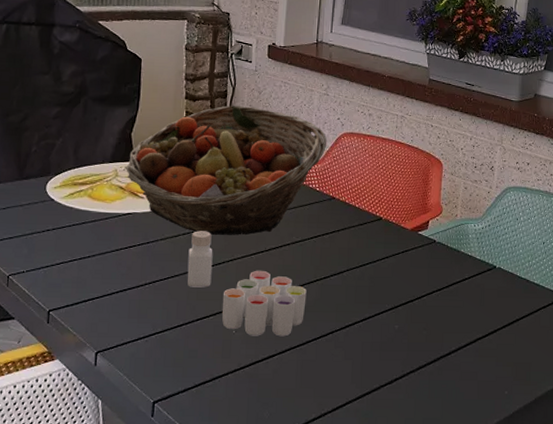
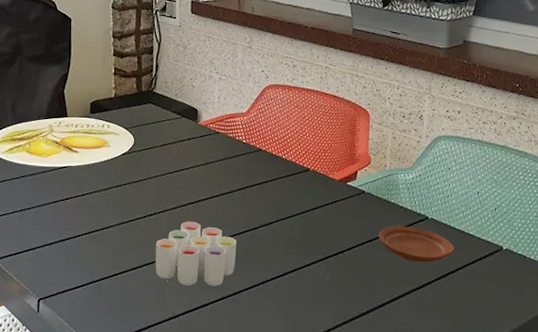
fruit basket: present [126,105,328,235] -> none [60,61,252,187]
pepper shaker: present [187,231,213,288] -> none [121,183,145,238]
plate: none [447,275,520,311] -> present [378,226,455,263]

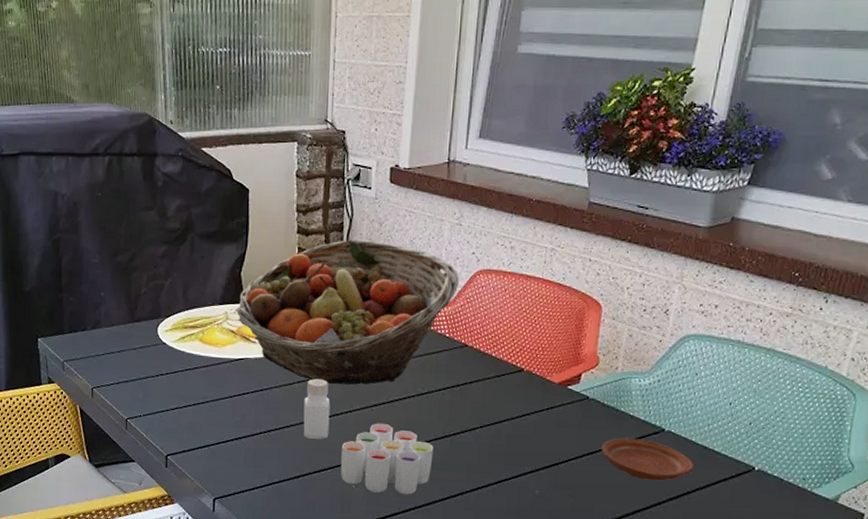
fruit basket: none [60,61,252,187] -> present [236,240,460,385]
pepper shaker: none [121,183,145,238] -> present [303,379,330,439]

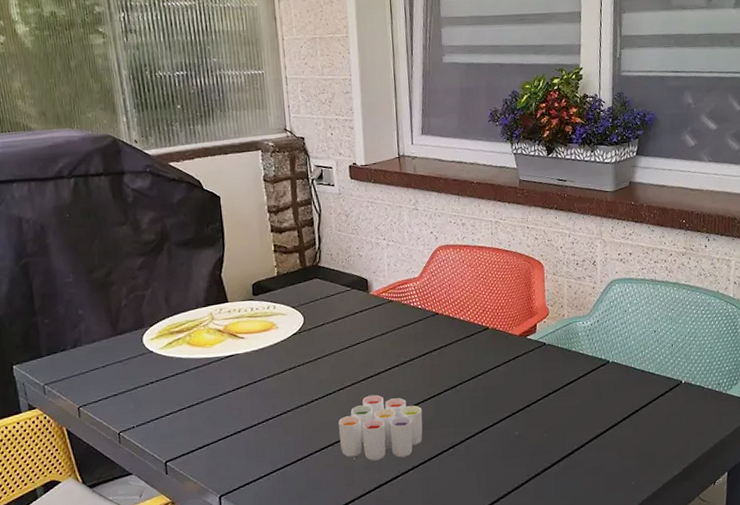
fruit basket: present [236,240,460,385] -> none [221,231,423,366]
pepper shaker: present [303,379,330,439] -> none [297,363,325,421]
plate: present [601,437,695,481] -> none [562,372,637,407]

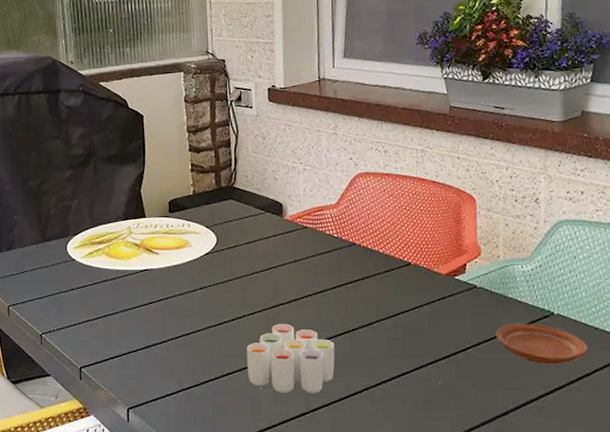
plate: none [562,372,637,407] -> present [495,323,589,364]

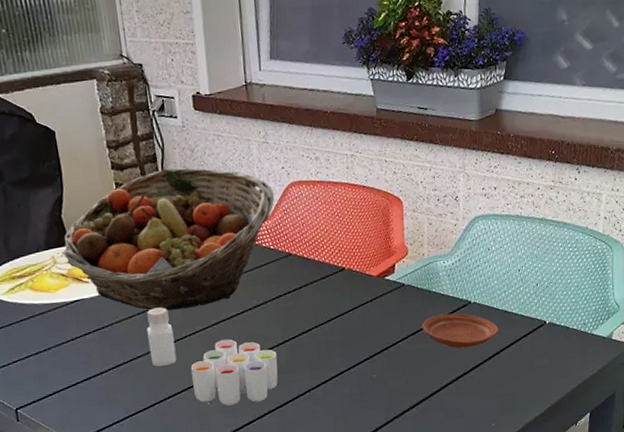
fruit basket: none [139,153,341,288] -> present [63,167,275,310]
pepper shaker: none [207,284,234,343] -> present [147,307,177,367]

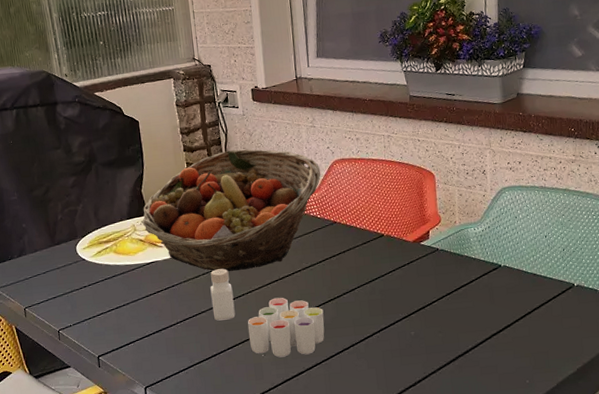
plate: present [422,313,499,349] -> none [455,276,529,309]

